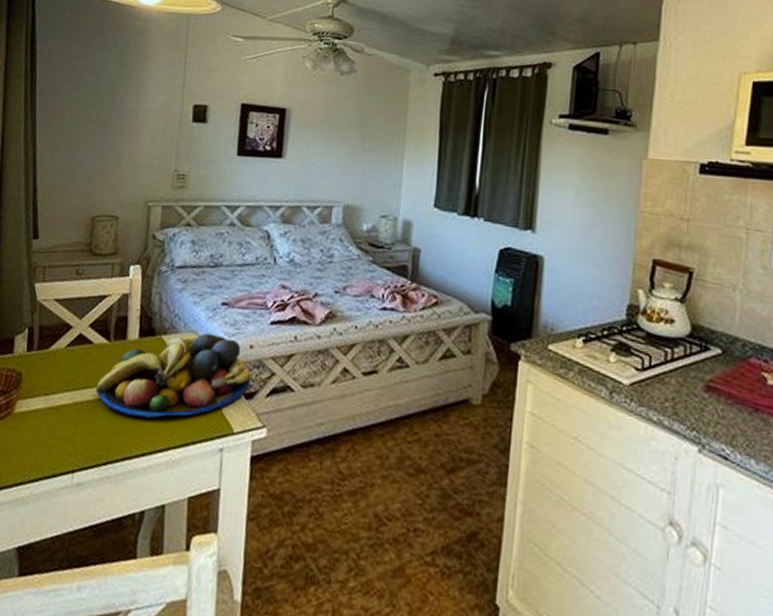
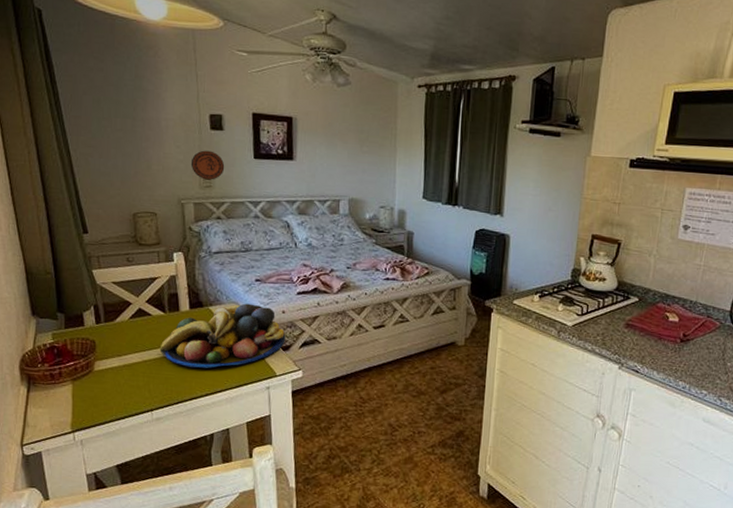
decorative plate: none [165,145,204,180] -> present [190,150,225,180]

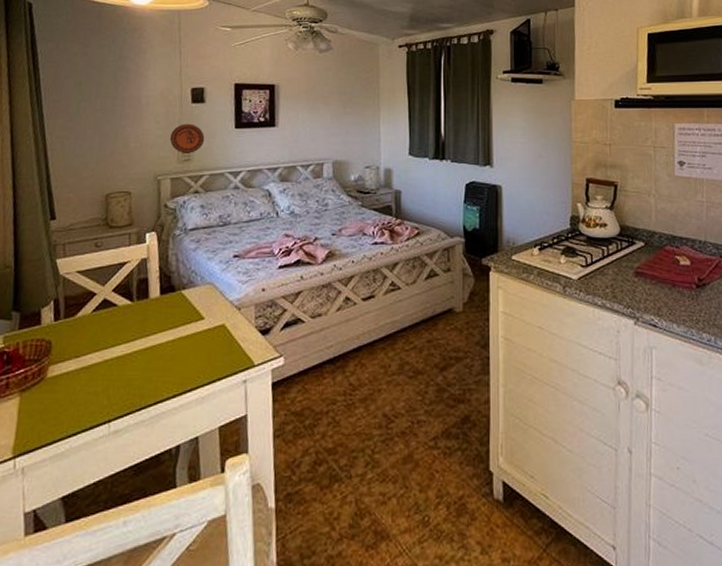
fruit bowl: present [159,303,286,368] -> none [123,283,266,364]

